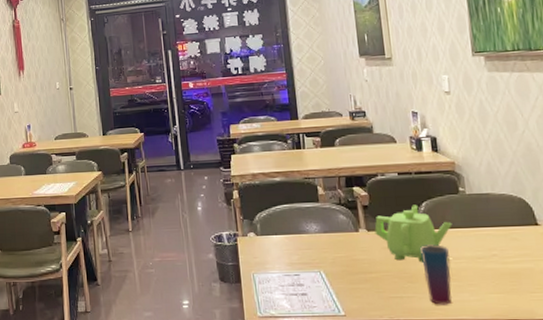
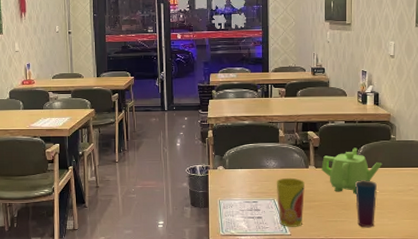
cup: none [320,244,359,306] -> present [276,177,304,227]

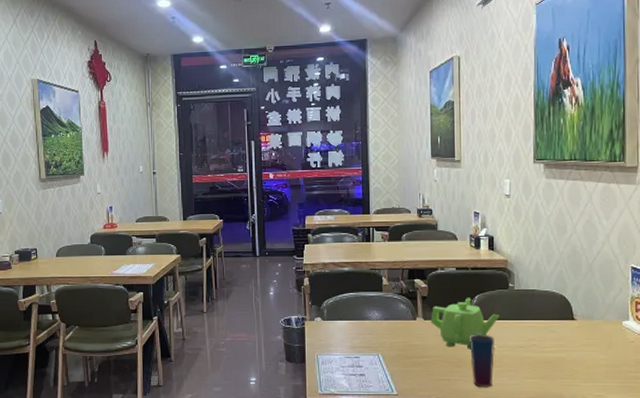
cup: present [276,177,304,227] -> none [380,330,412,386]

